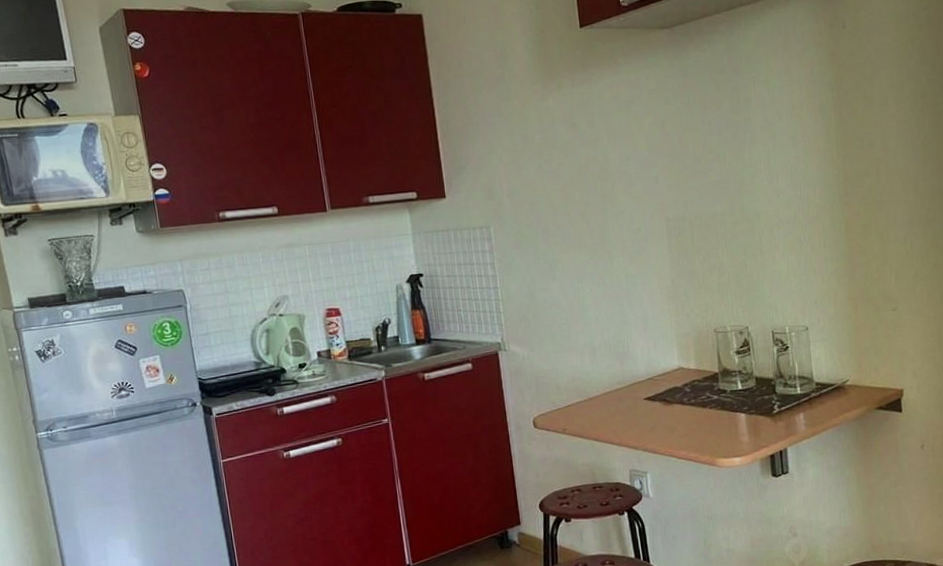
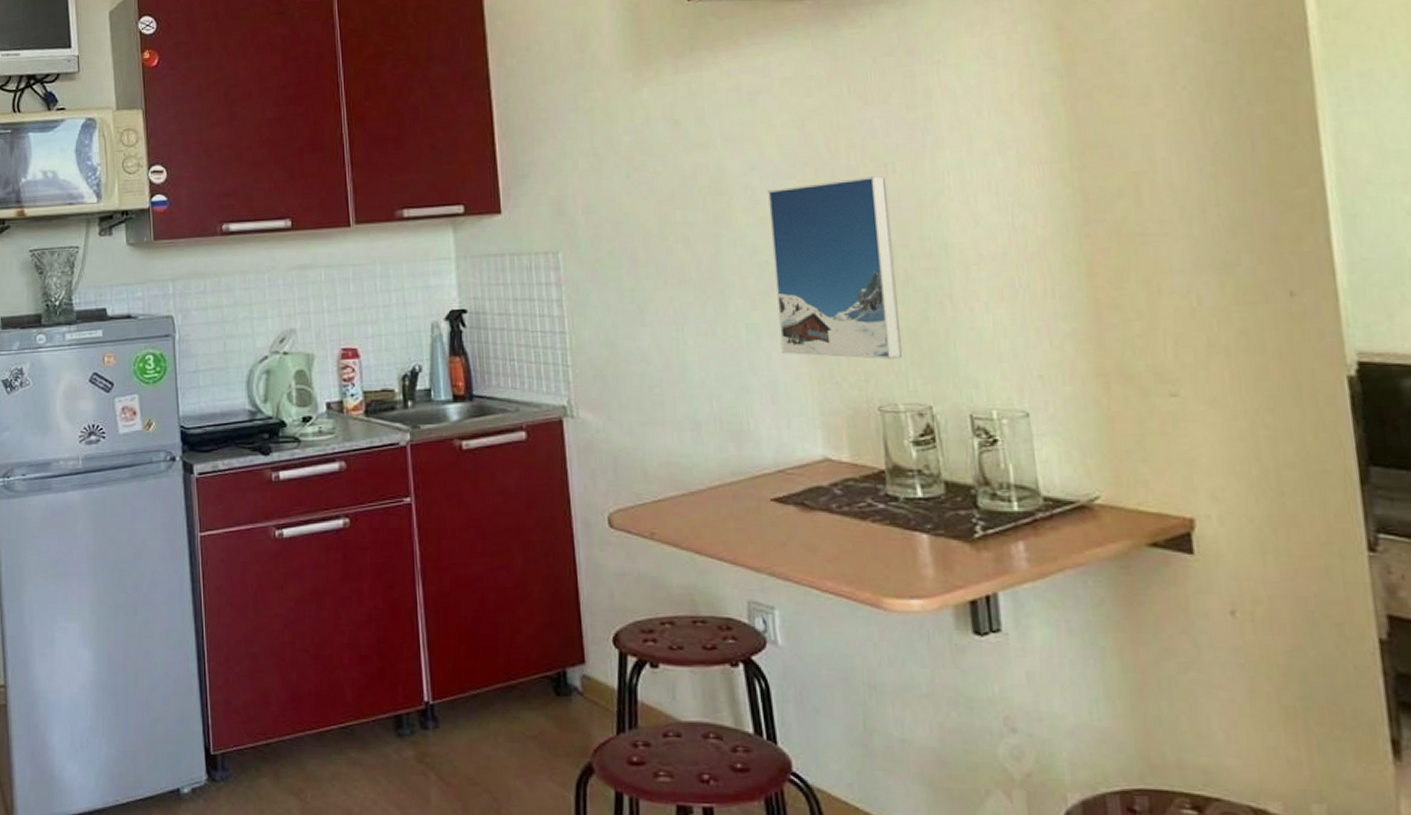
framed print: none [639,163,729,296] -> present [768,176,902,359]

